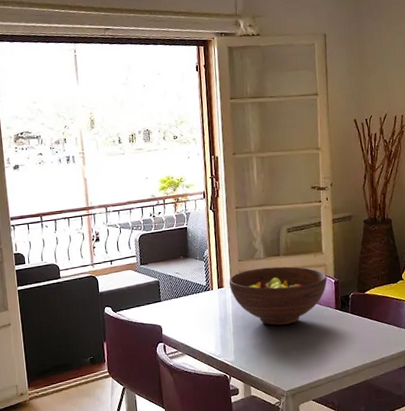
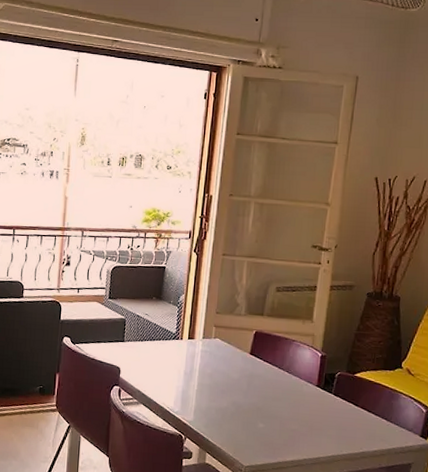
fruit bowl: present [228,266,328,326] -> none [201,325,314,393]

